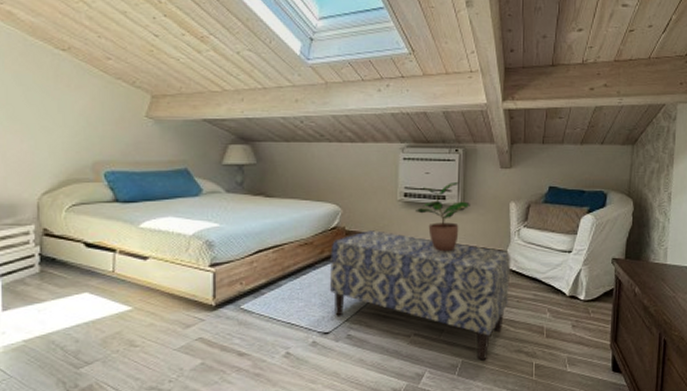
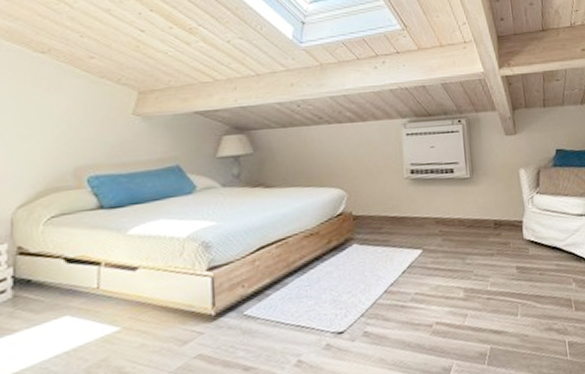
bench: present [330,230,511,361] -> none [338,212,531,345]
potted plant: present [416,181,470,251] -> none [424,152,480,228]

